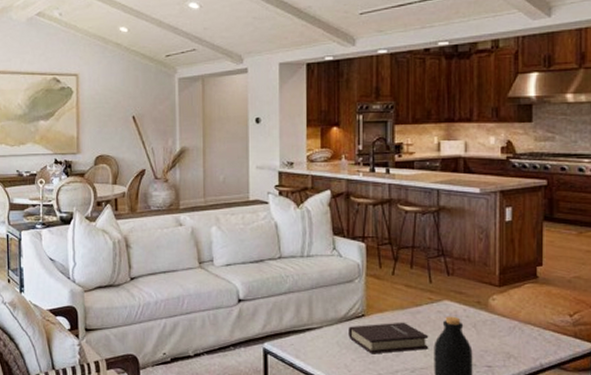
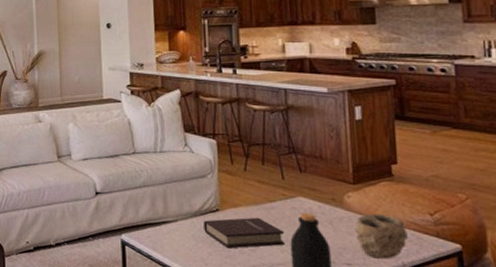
bowl: none [498,316,547,360] -> present [355,214,408,259]

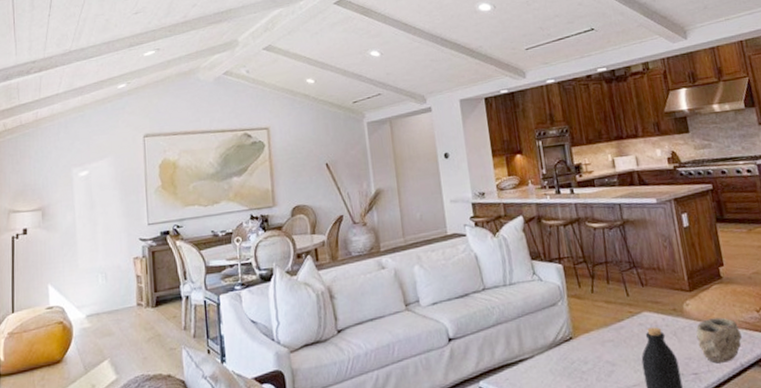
book: present [203,217,284,249] -> none [559,339,637,378]

